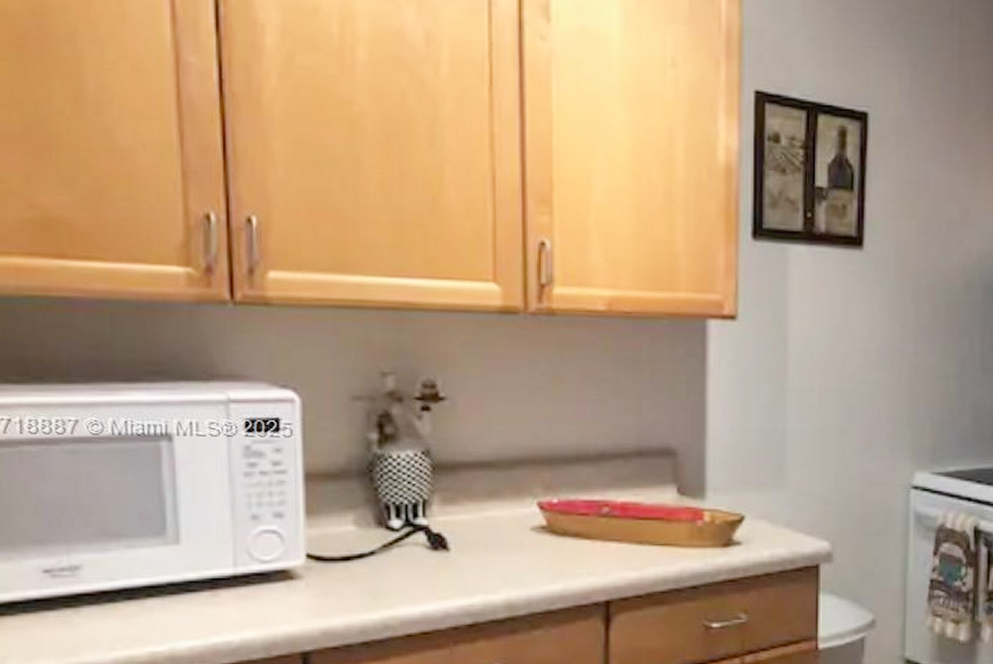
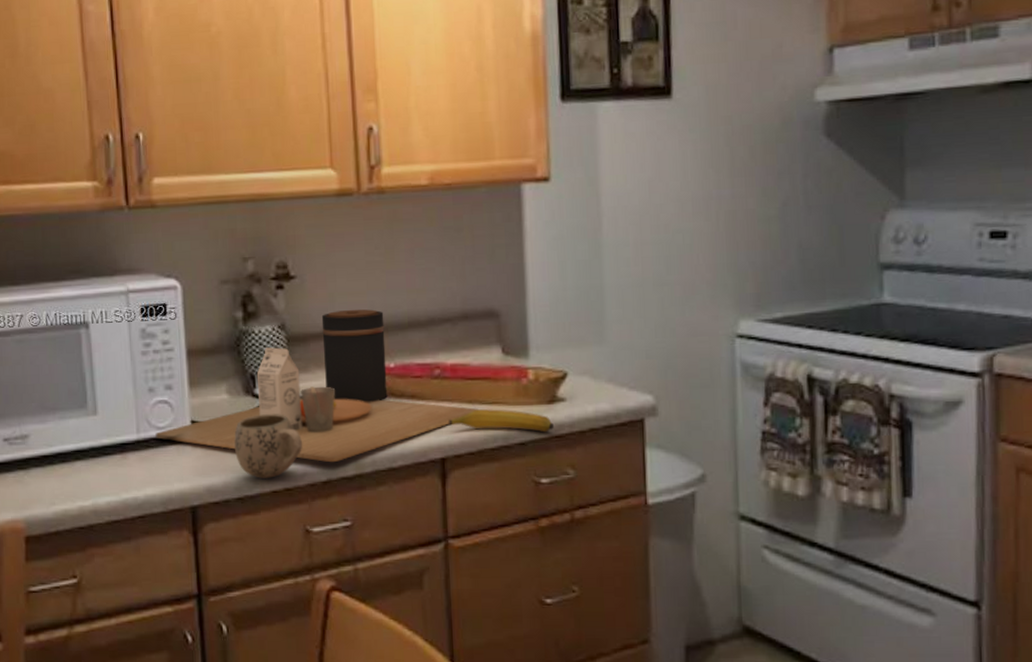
cutting board: none [258,475,649,604] -> present [155,347,479,463]
mug: none [361,549,446,621] -> present [234,414,303,478]
cylinder: none [475,439,549,539] -> present [321,309,388,402]
banana: none [616,551,729,576] -> present [449,409,555,433]

